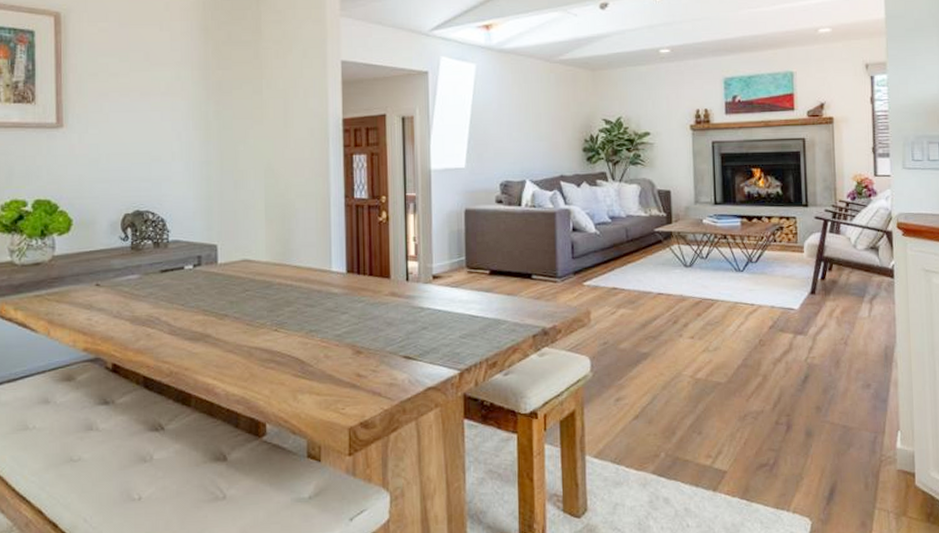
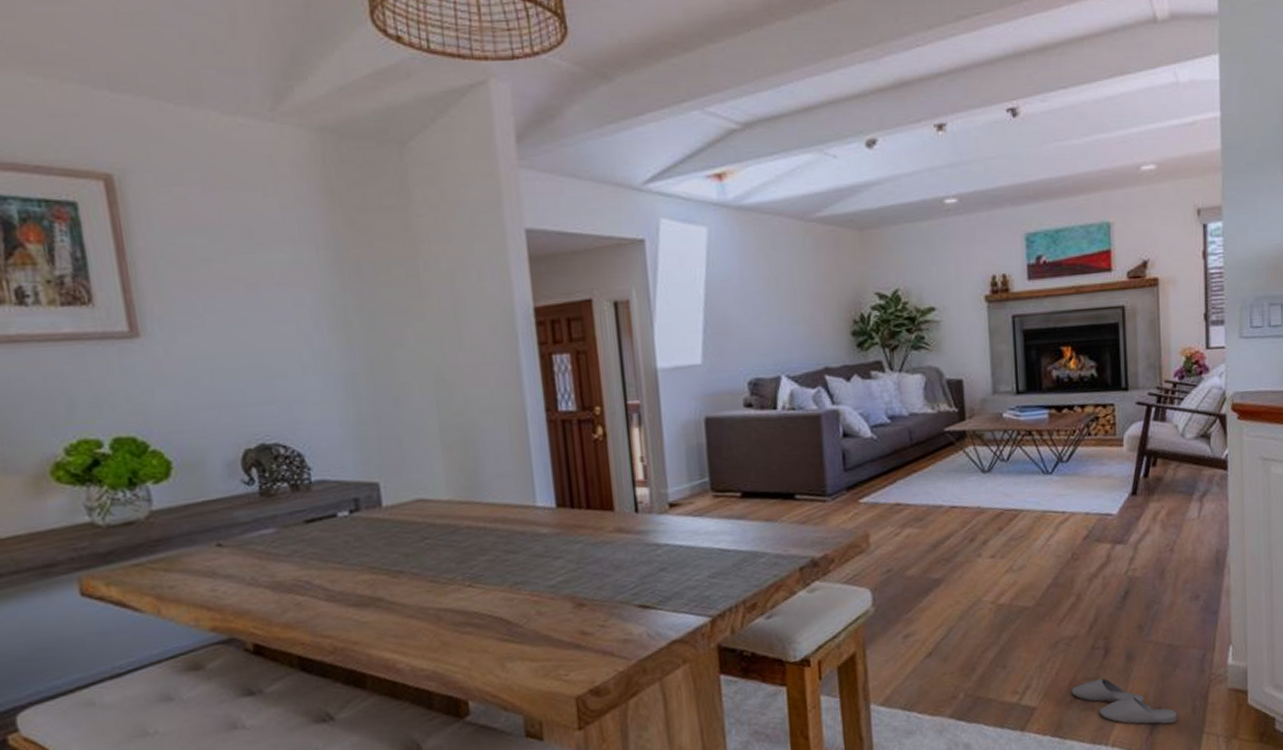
slippers: none [757,451,852,498] -> present [1070,678,1178,725]

